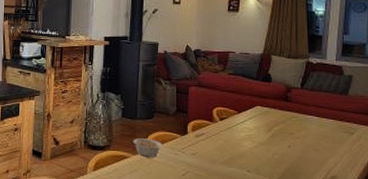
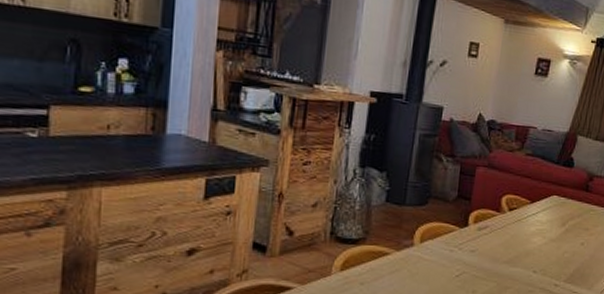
legume: present [133,138,162,157] -> none [397,230,435,254]

